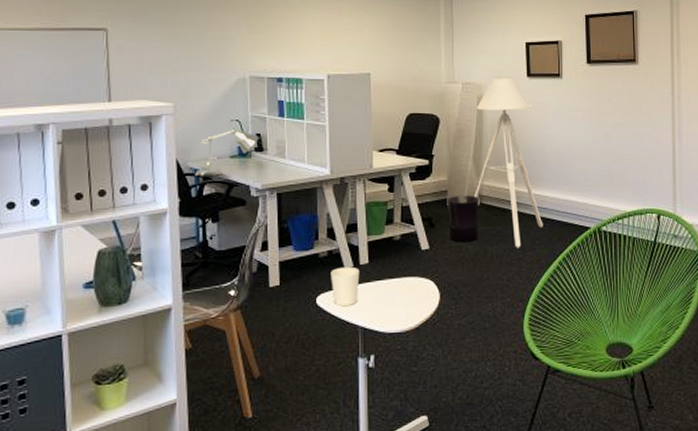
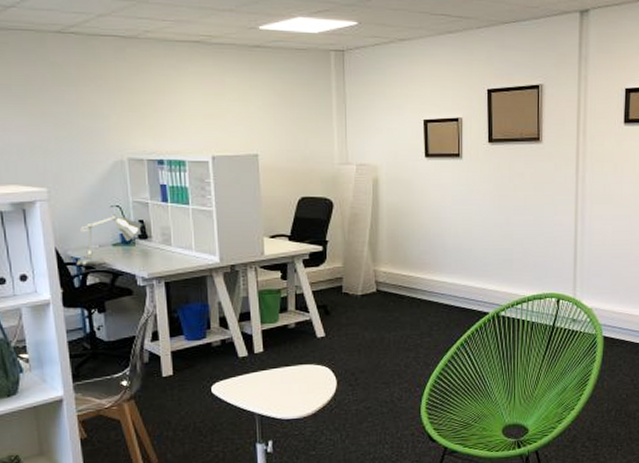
dixie cup: present [331,266,360,307] -> none [225,355,255,395]
waste bin: present [447,196,480,243] -> none [342,282,376,330]
floor lamp: present [474,77,543,248] -> none [371,157,441,334]

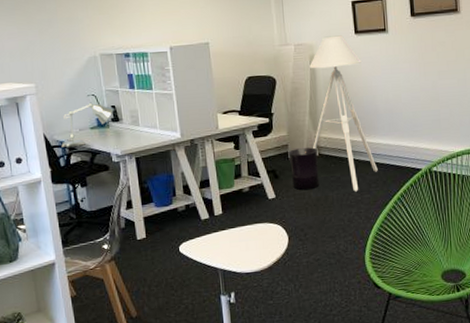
waste bin: none [342,282,376,330] -> present [288,147,319,191]
floor lamp: none [371,157,441,334] -> present [310,35,378,192]

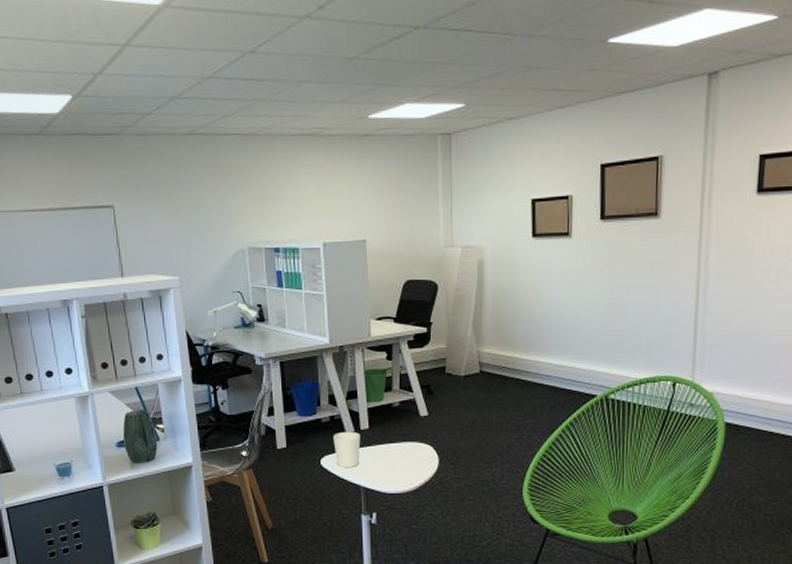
dixie cup: none [189,217,216,253] -> present [333,431,361,468]
waste bin: present [288,147,319,191] -> none [446,363,479,410]
floor lamp: present [310,35,378,192] -> none [474,238,546,416]

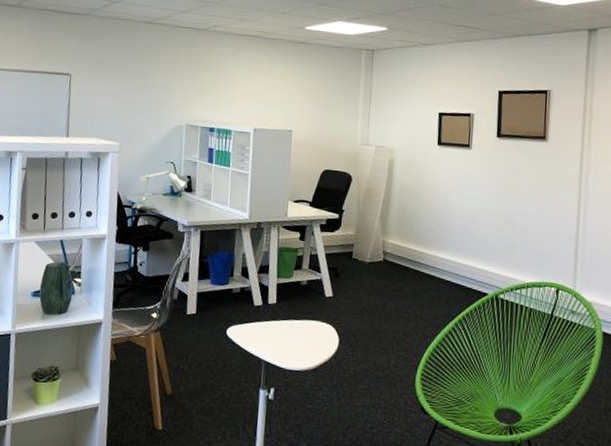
dixie cup: present [333,431,361,468] -> none [241,304,268,341]

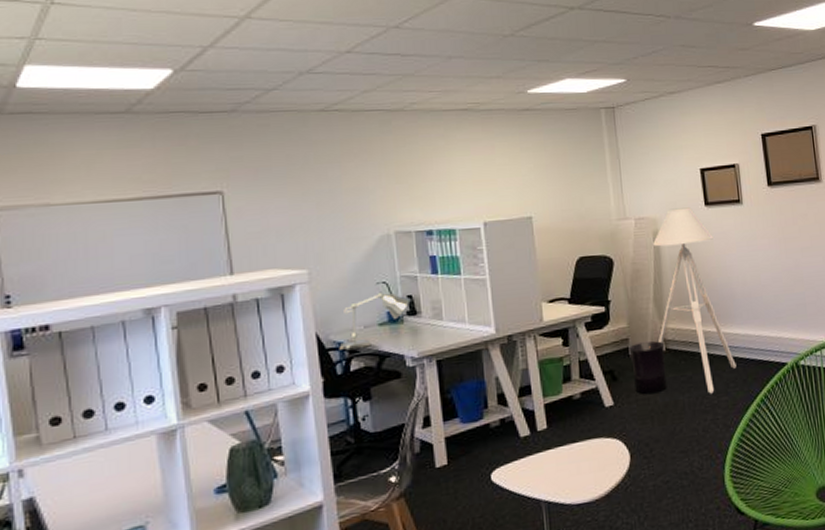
waste bin: none [352,250,384,295] -> present [629,341,667,395]
floor lamp: none [379,143,442,306] -> present [653,207,737,394]

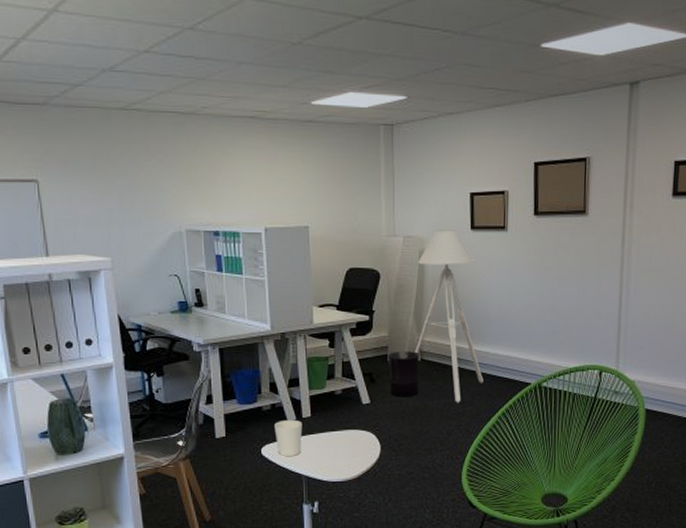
desk lamp: present [339,291,411,351] -> none [137,283,198,332]
dixie cup: none [505,434,539,481] -> present [274,419,303,457]

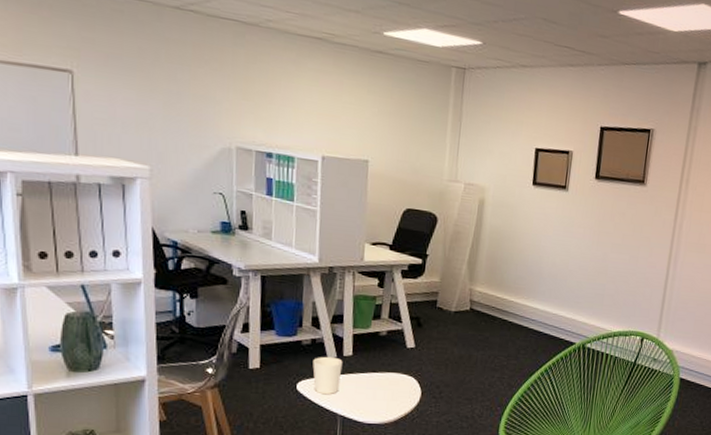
waste bin: present [387,351,420,398] -> none [436,298,470,346]
floor lamp: present [415,230,484,403] -> none [465,181,534,356]

